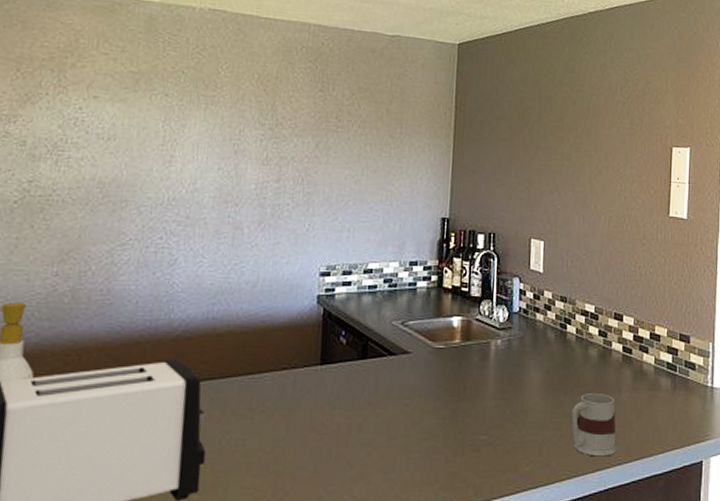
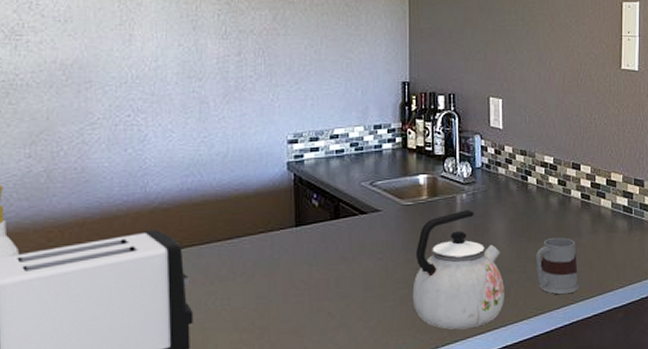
kettle: none [438,357,537,489] -> present [412,210,504,330]

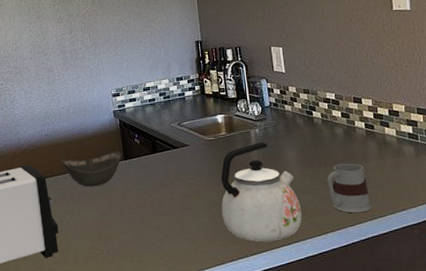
bowl: none [207,215,292,261] -> present [61,151,122,187]

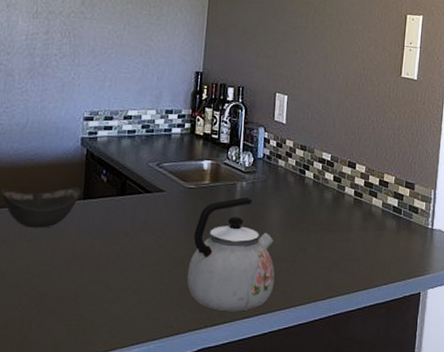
mug: present [327,163,372,213] -> none [306,231,346,286]

